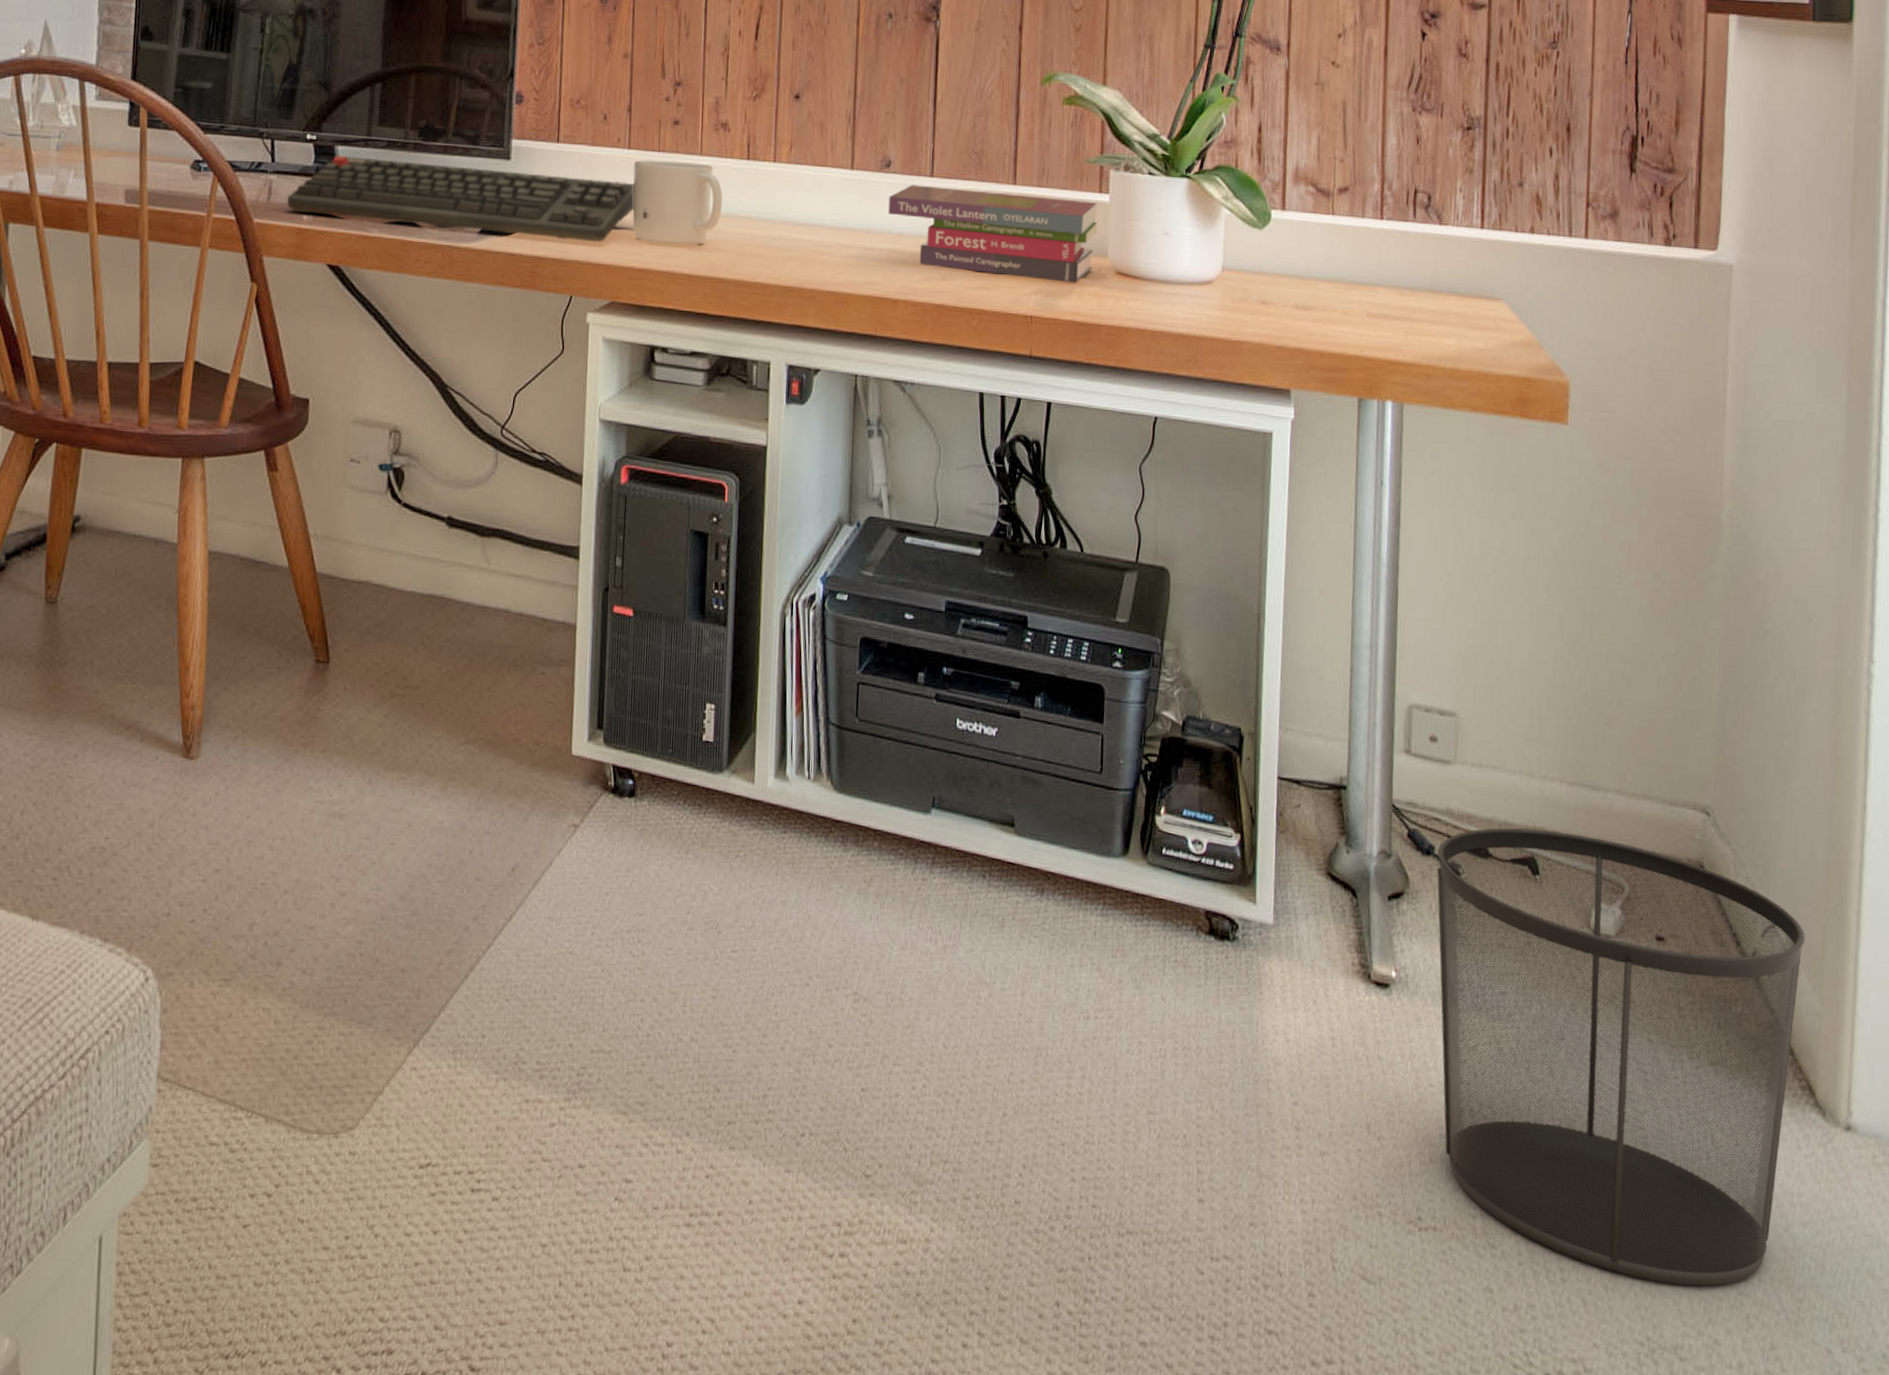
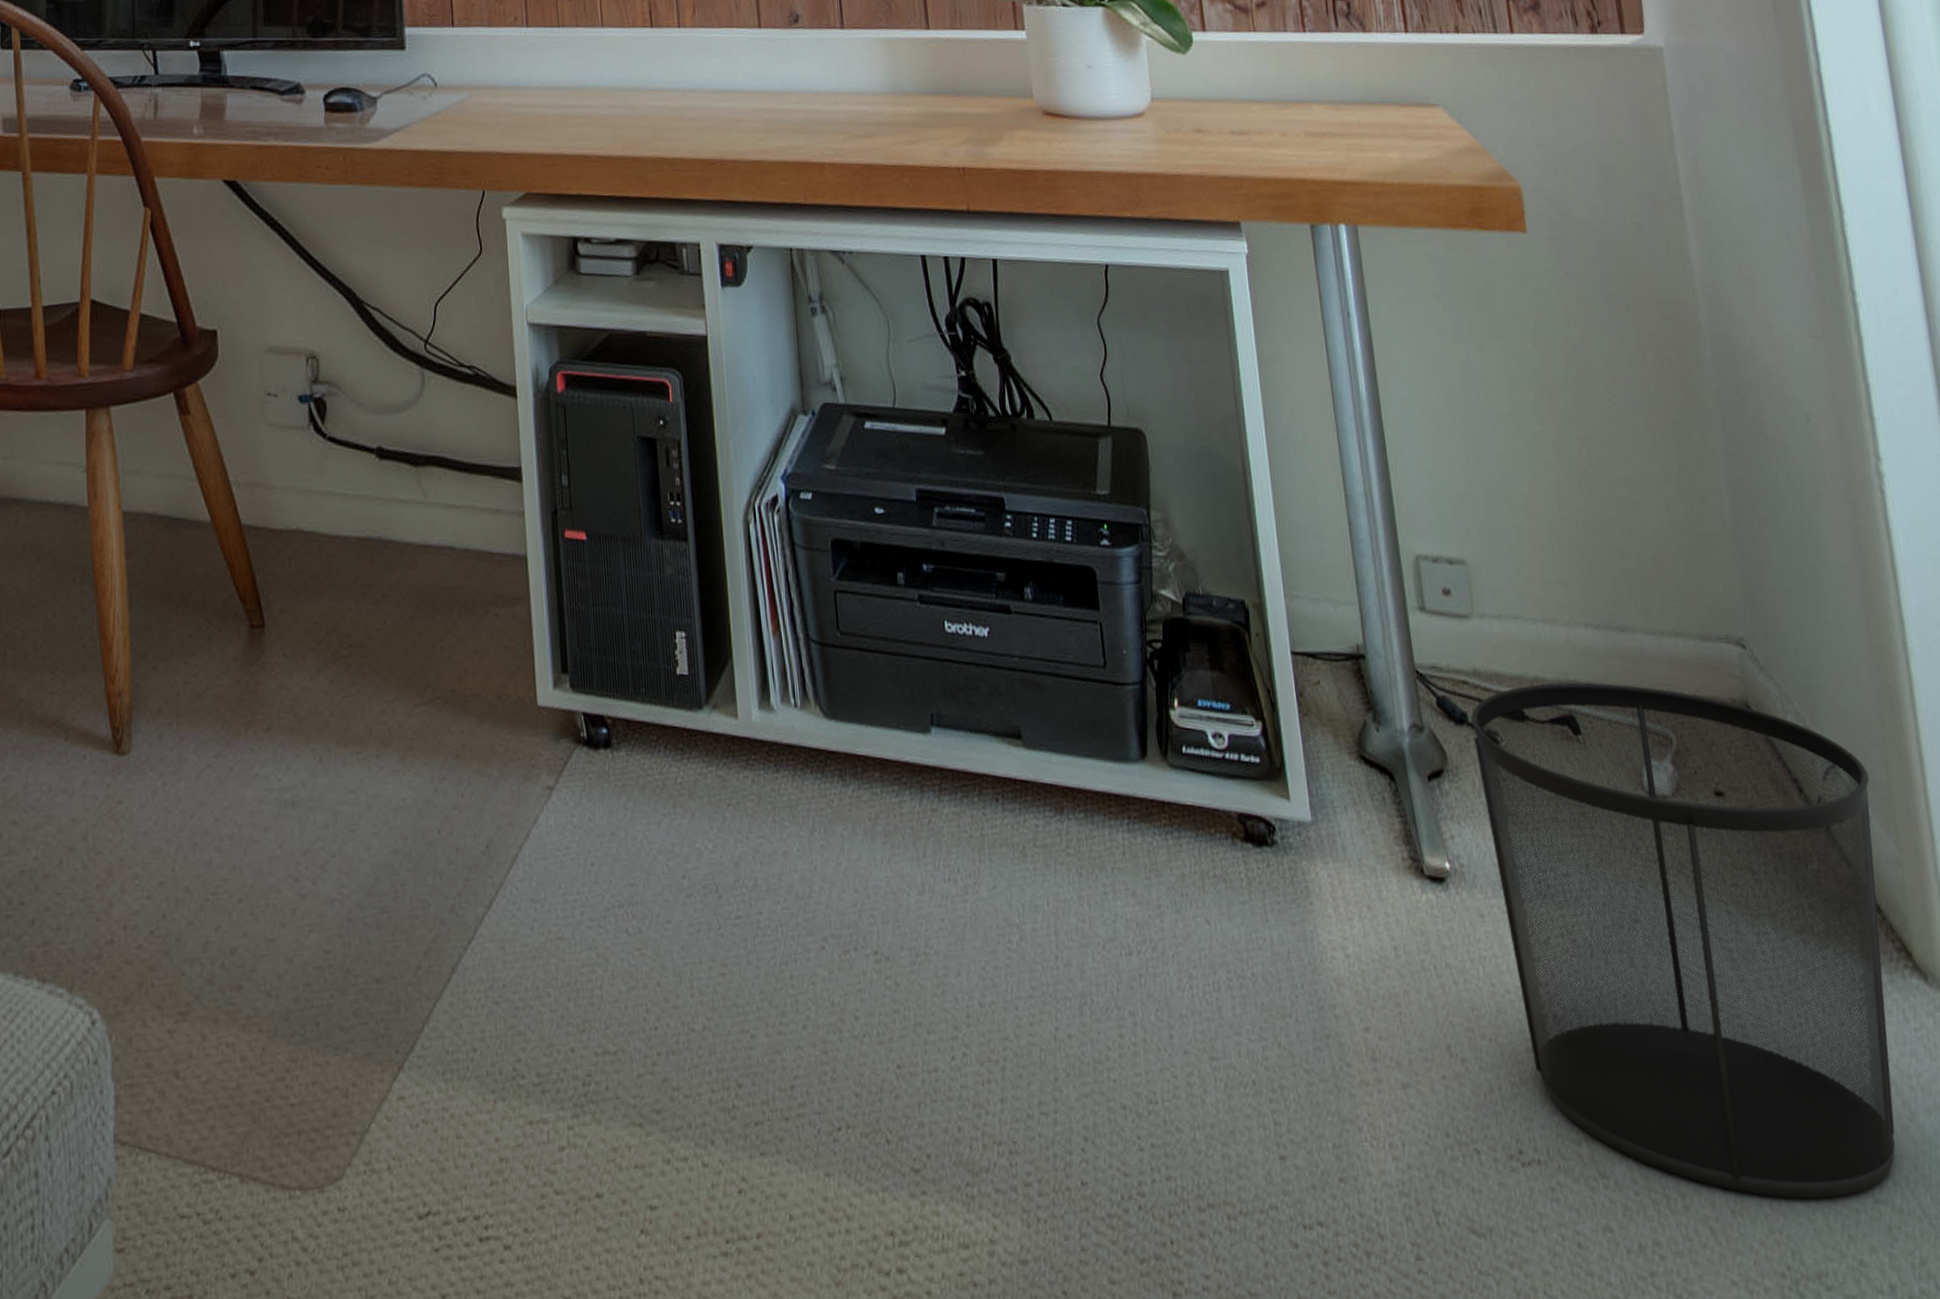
computer keyboard: present [286,155,635,243] -> none [174,60,539,131]
mug: present [632,160,723,245] -> none [533,36,631,126]
books: present [888,185,1098,284] -> none [801,38,1019,129]

